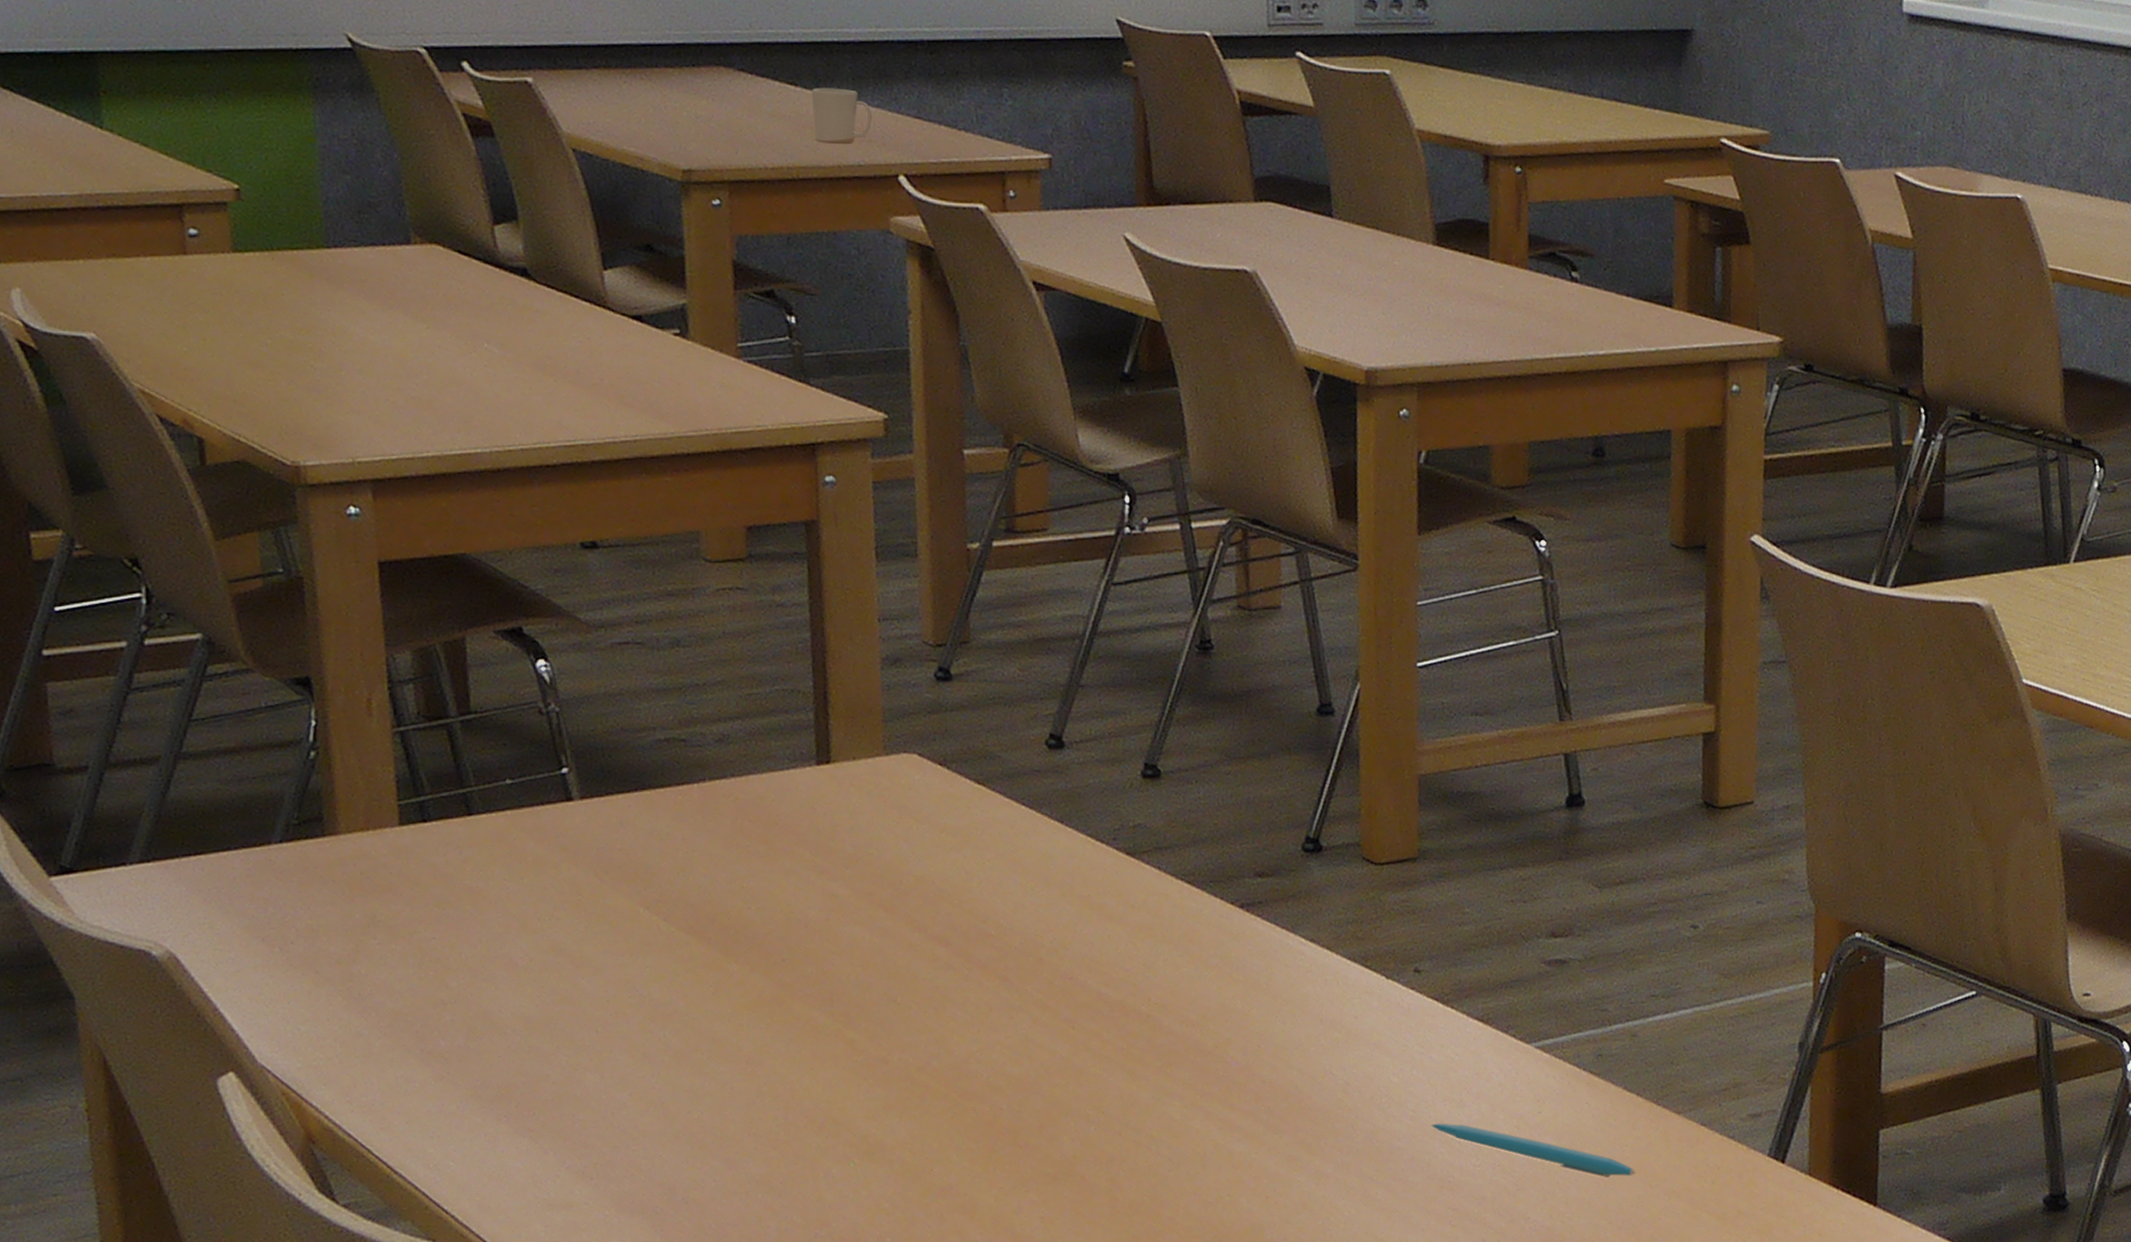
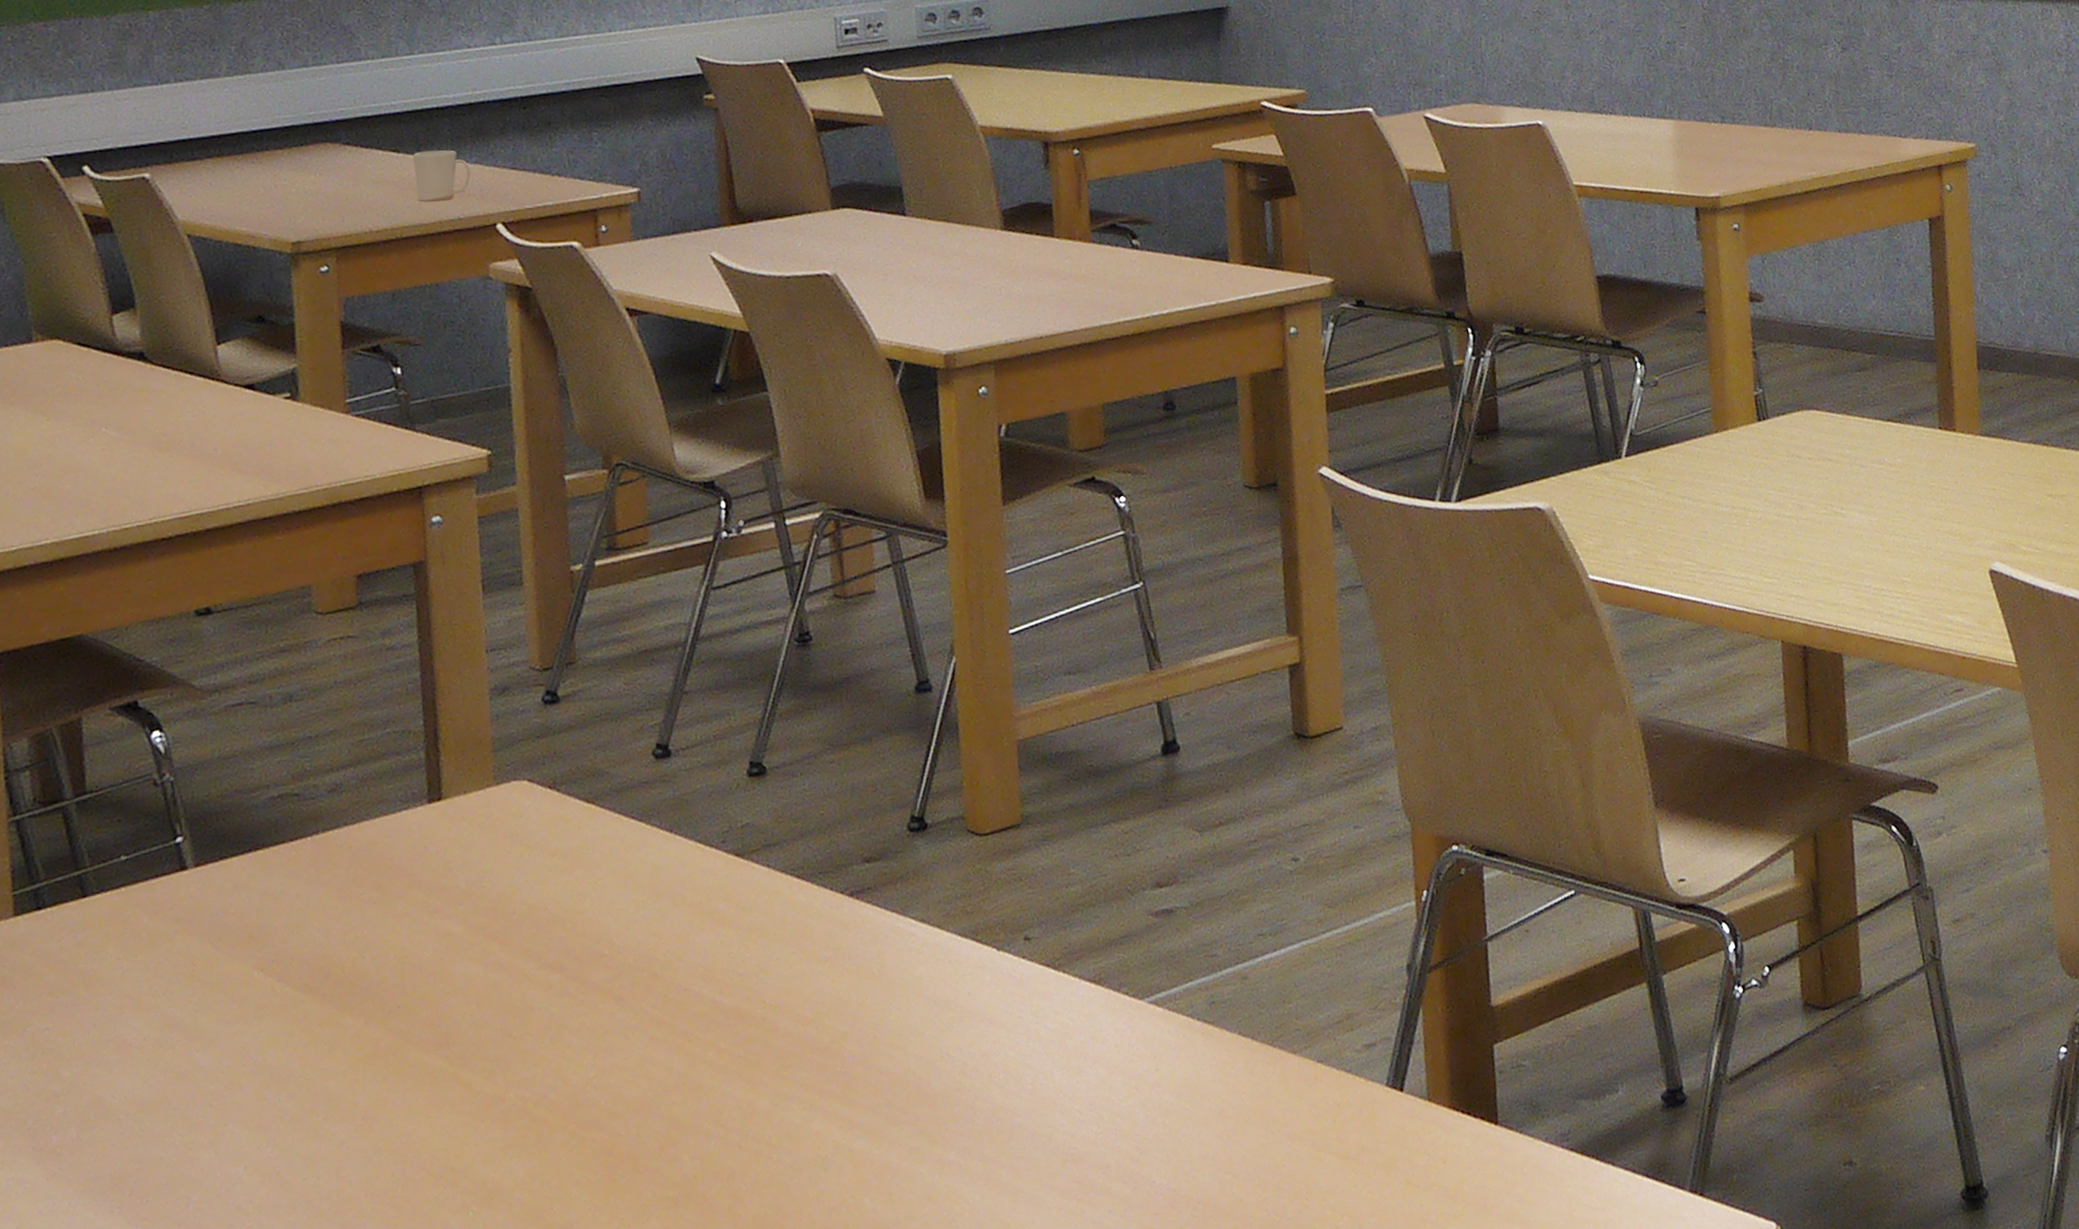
pen: present [1431,1123,1636,1179] -> none [1050,1092,1257,1130]

